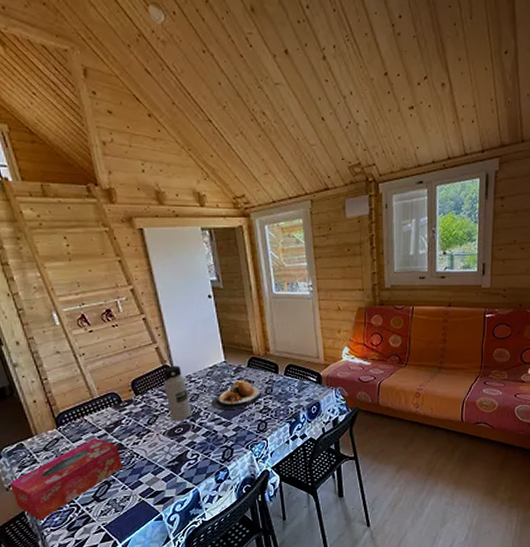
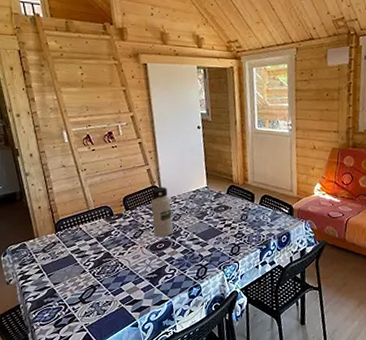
tissue box: present [9,437,123,521] -> none [9,244,108,315]
plate: present [211,380,262,410] -> none [191,205,238,232]

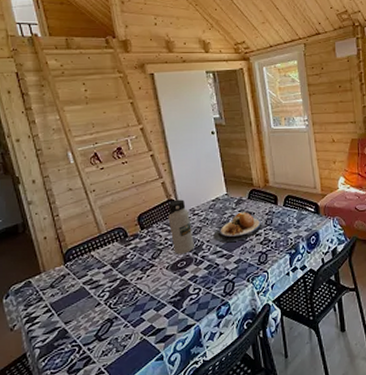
plate: none [191,205,238,232] -> present [213,212,262,242]

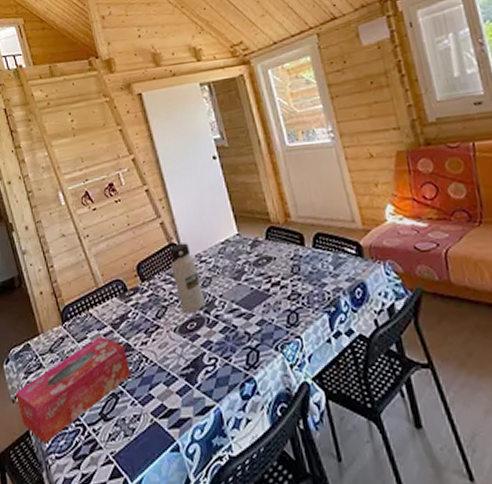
tissue box: none [13,273,126,363] -> present [15,335,131,444]
plate: present [213,212,262,242] -> none [226,256,288,297]

